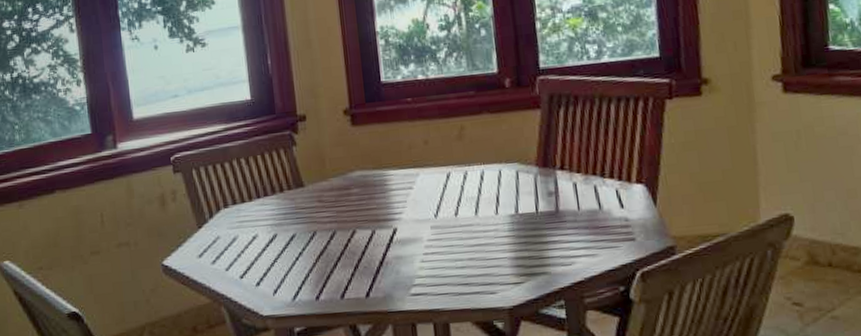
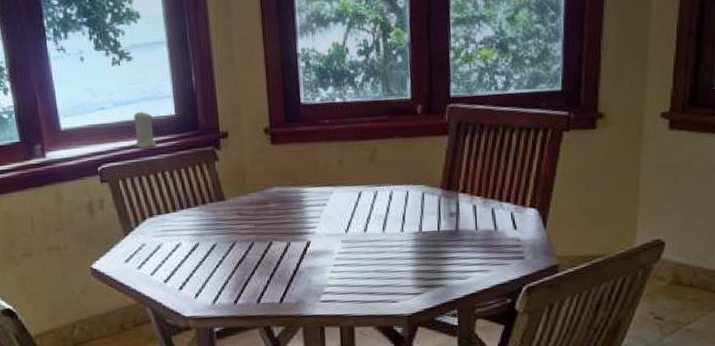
candle: none [207,97,232,136] -> present [133,111,157,148]

